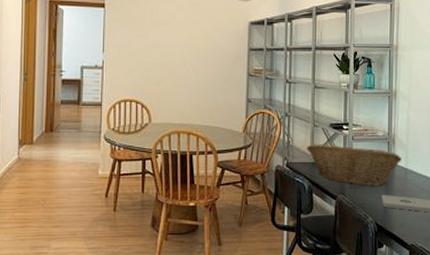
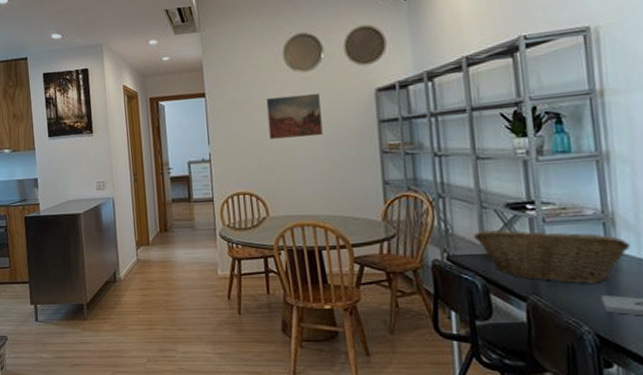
wall art: none [159,17,205,56] -> present [266,93,323,140]

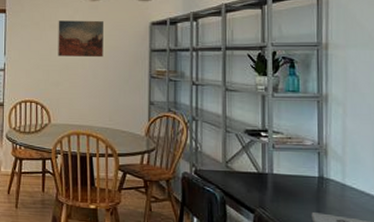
fruit basket: present [474,229,631,284] -> none [218,151,338,202]

